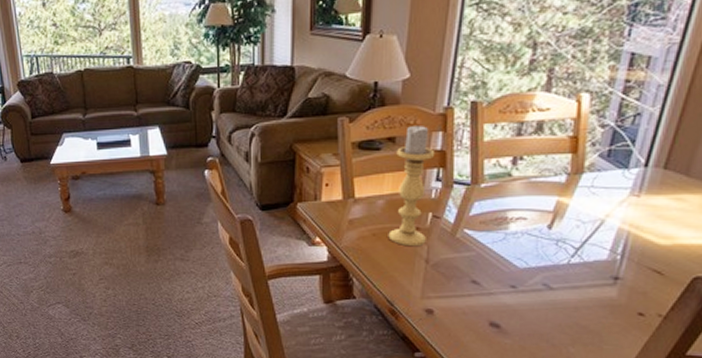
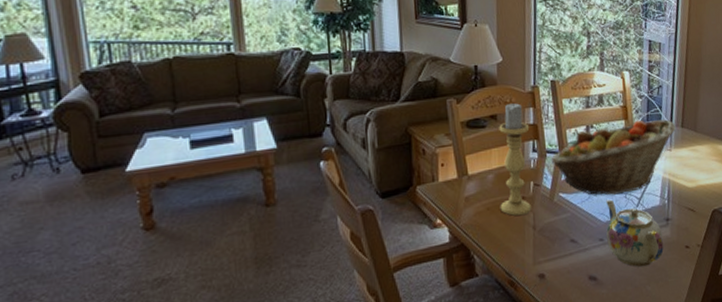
fruit basket: none [458,154,655,240] -> present [551,118,677,195]
teapot: none [521,244,604,326] -> present [606,199,664,268]

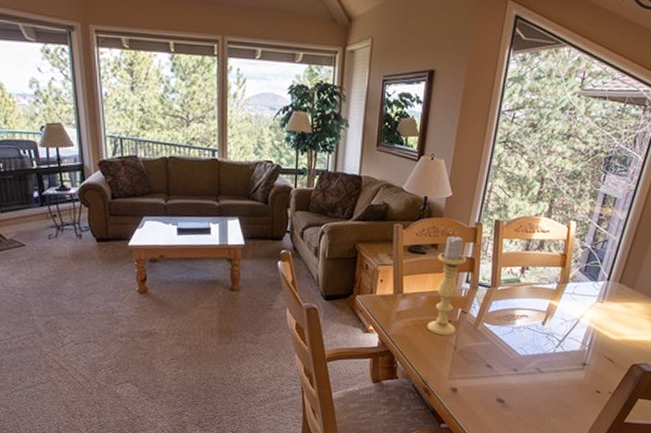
fruit basket: present [551,118,677,195] -> none [481,269,614,334]
teapot: present [606,199,664,268] -> none [521,337,576,401]

